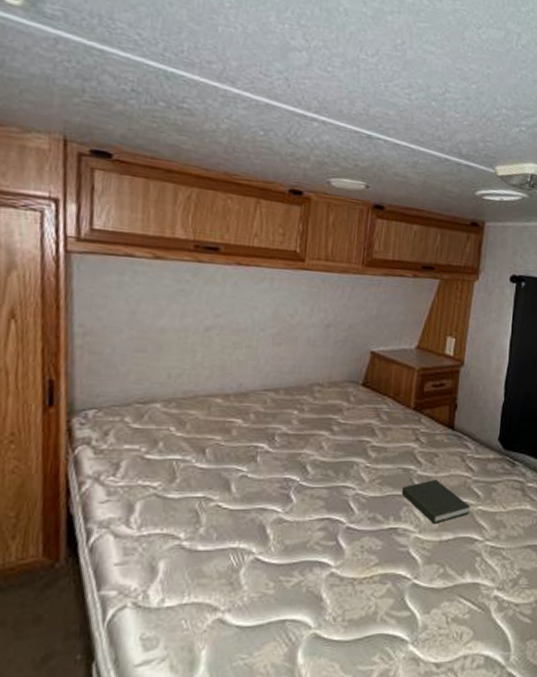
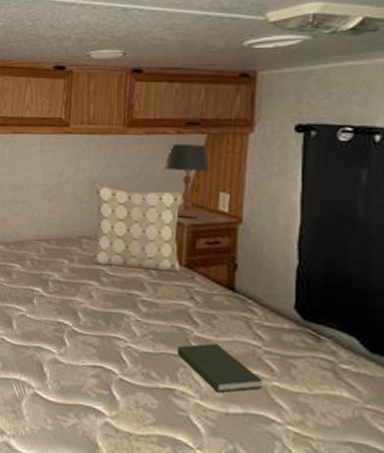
pillow: none [324,328,414,416] -> present [92,185,181,273]
table lamp: none [401,287,441,363] -> present [166,144,210,219]

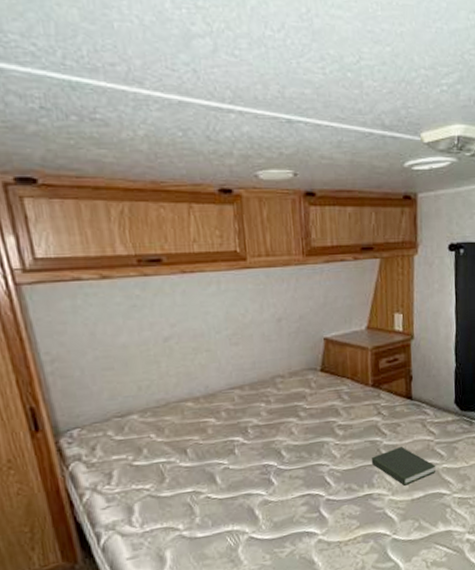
pillow: present [92,185,181,273] -> none [283,318,367,401]
table lamp: present [166,144,210,219] -> none [347,269,385,342]

